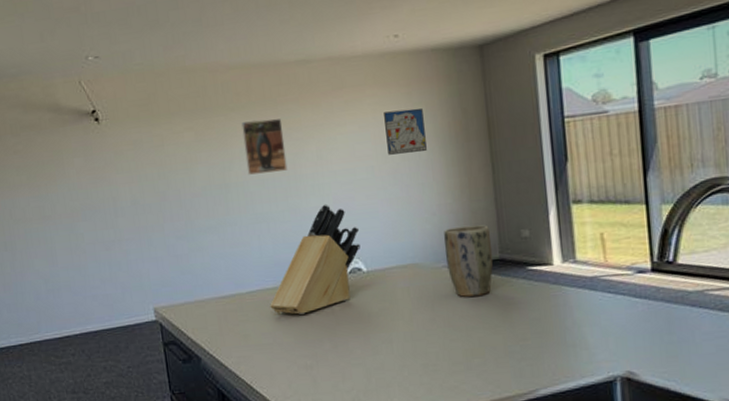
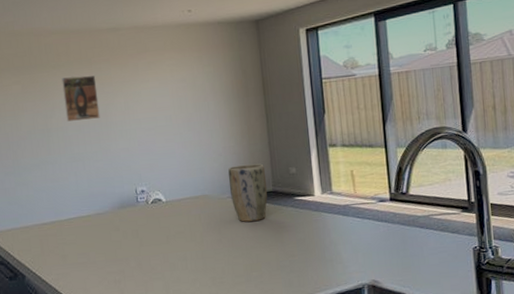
knife block: present [270,204,360,315] -> none [84,146,160,238]
wall art: present [384,108,427,155] -> none [180,69,214,107]

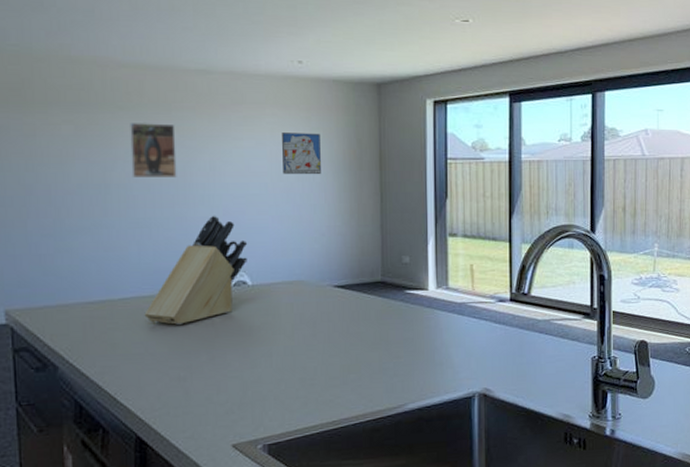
knife block: none [84,146,160,238] -> present [144,215,248,325]
wall art: none [180,69,214,107] -> present [282,132,321,175]
plant pot: present [228,163,268,222] -> none [330,248,375,315]

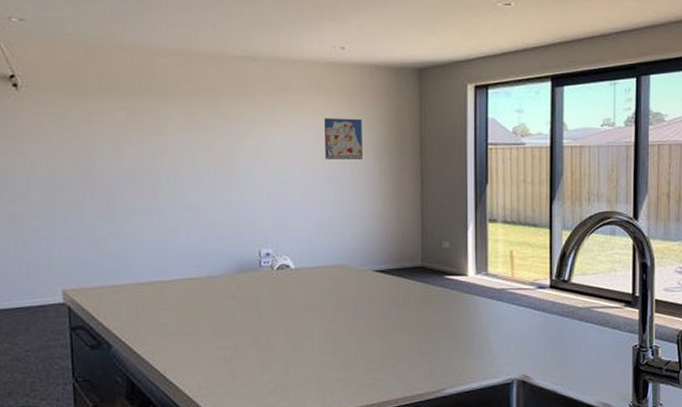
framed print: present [130,123,177,178] -> none [179,109,223,163]
knife block: present [144,215,248,325] -> none [192,199,291,306]

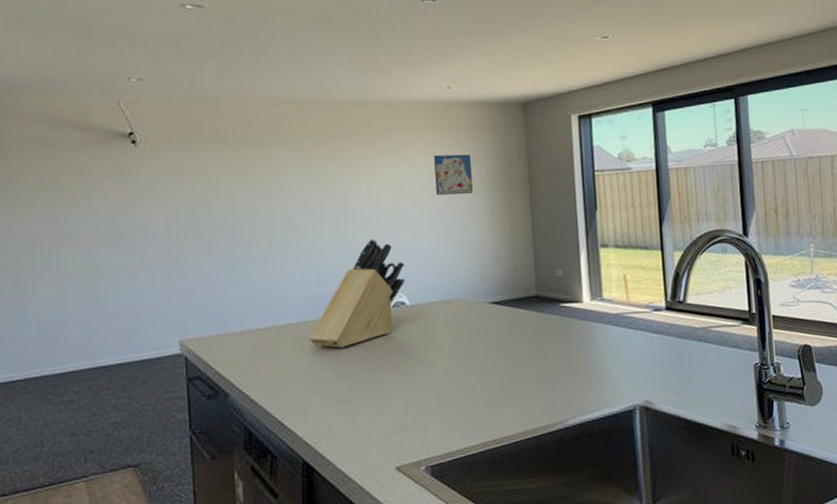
knife block: none [192,199,291,306] -> present [309,238,405,348]

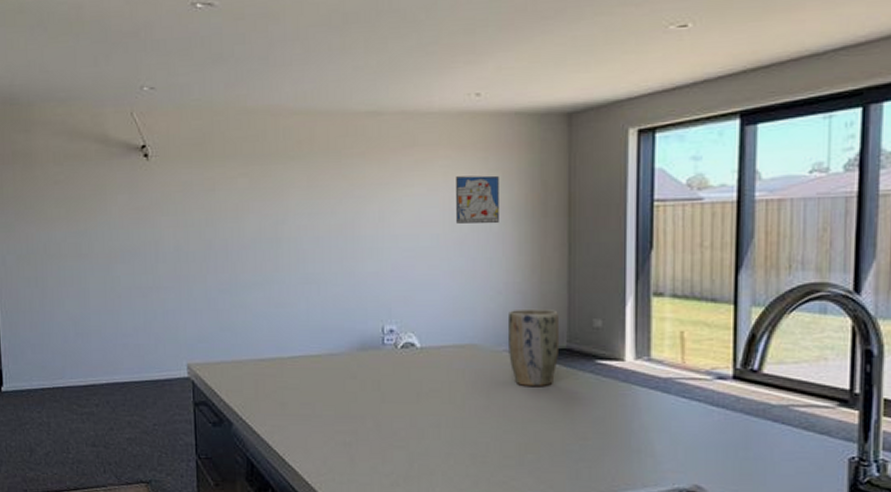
knife block: present [309,238,405,348] -> none [312,270,417,387]
plant pot: none [485,264,530,331] -> present [507,308,560,386]

